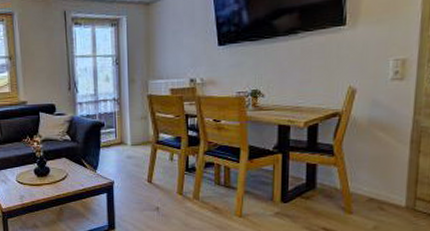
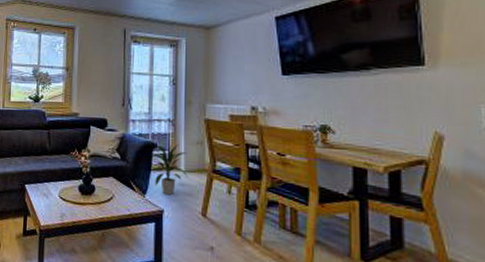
indoor plant: none [100,121,134,169] -> present [151,143,188,196]

